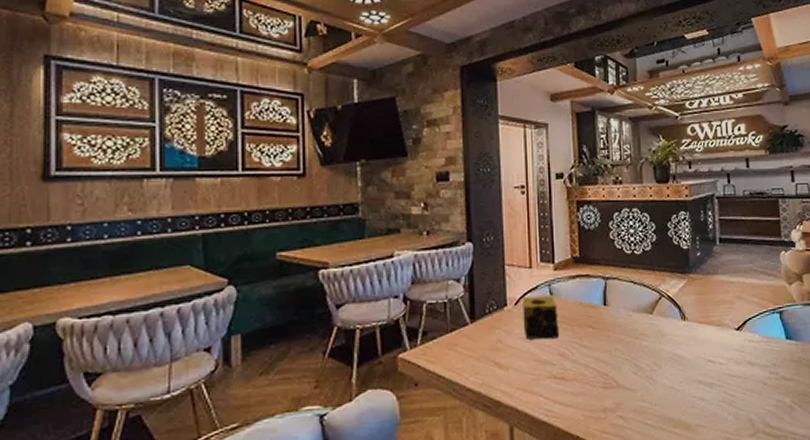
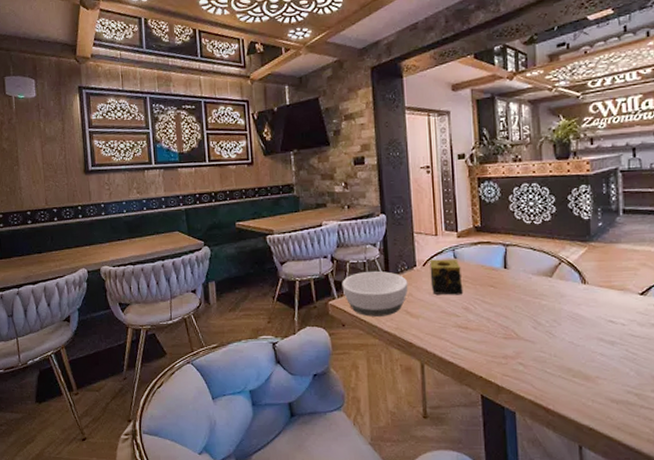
bowl: none [416,313,497,372] -> present [342,271,408,317]

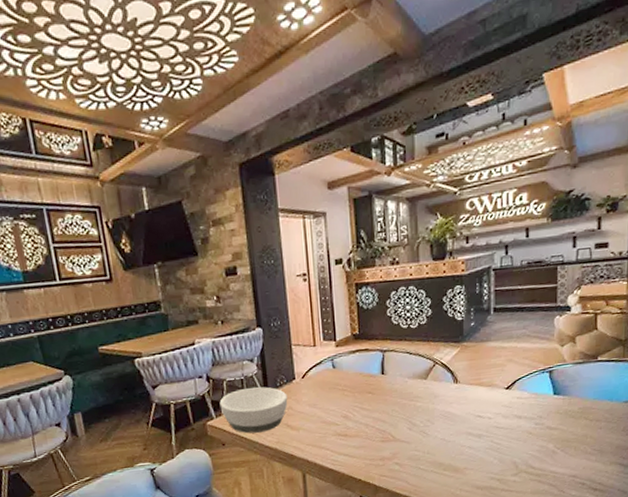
candle: present [429,259,463,295] -> none [308,368,343,406]

